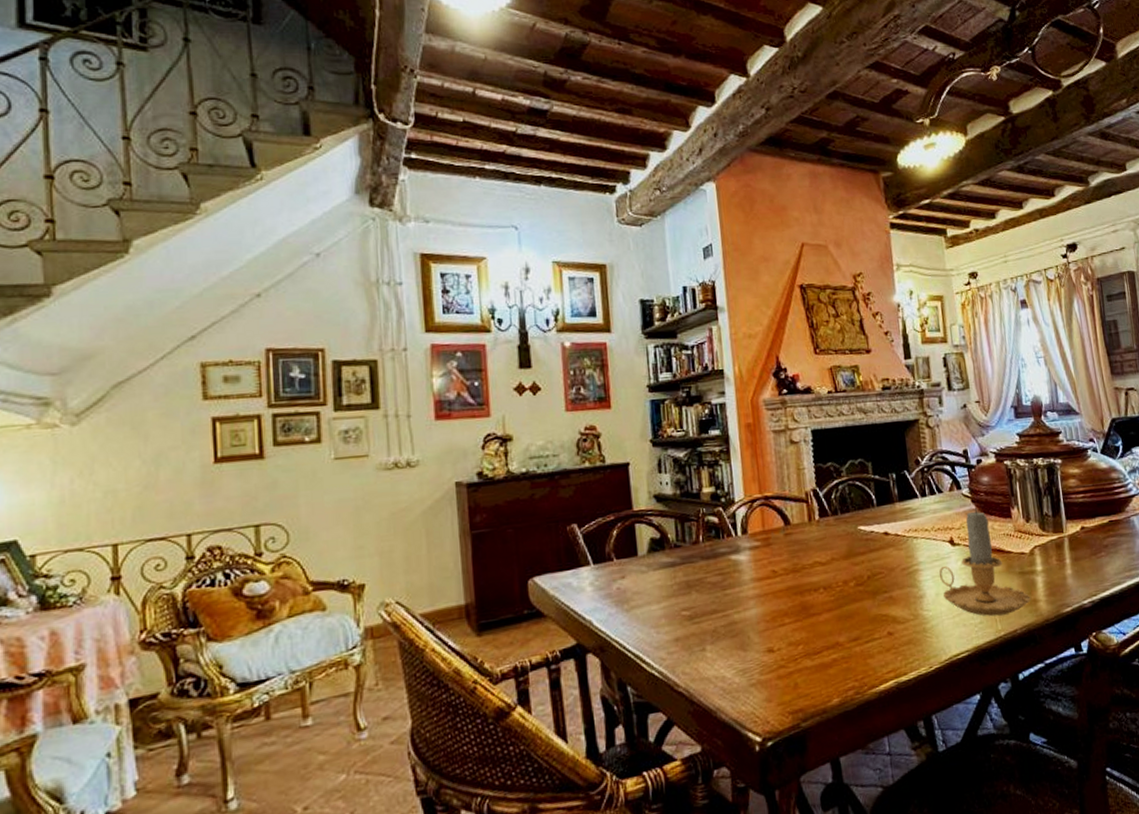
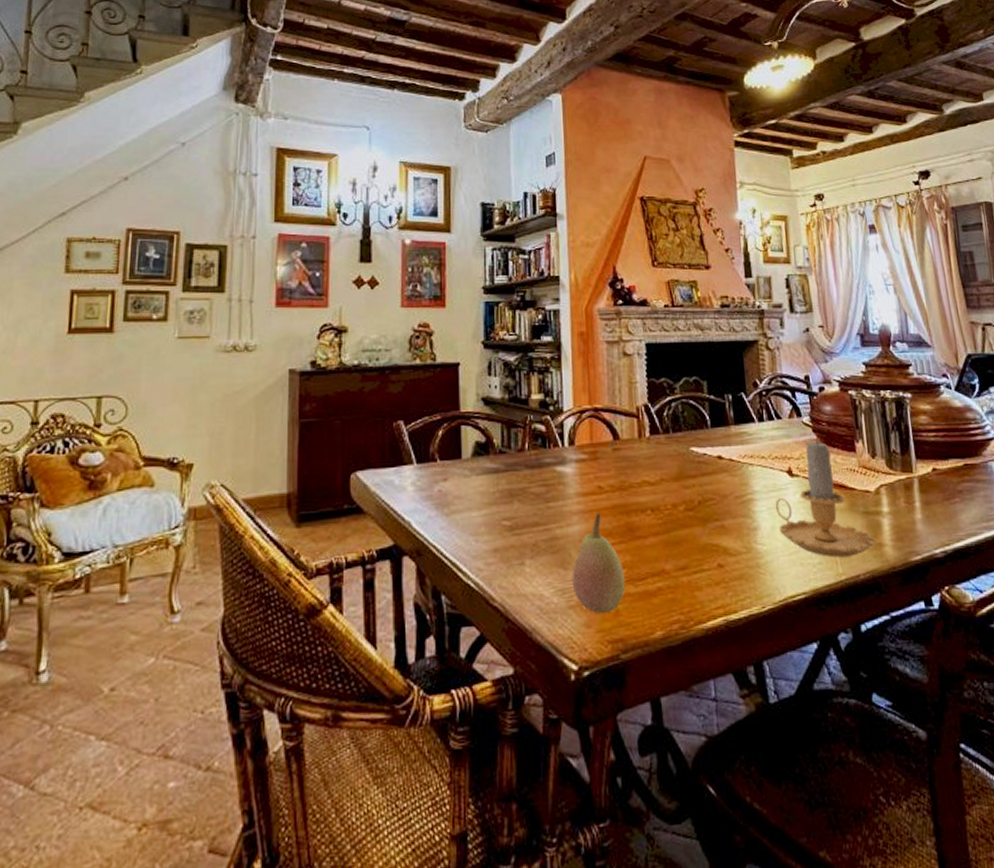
fruit: none [751,595,803,689] -> present [572,513,626,615]

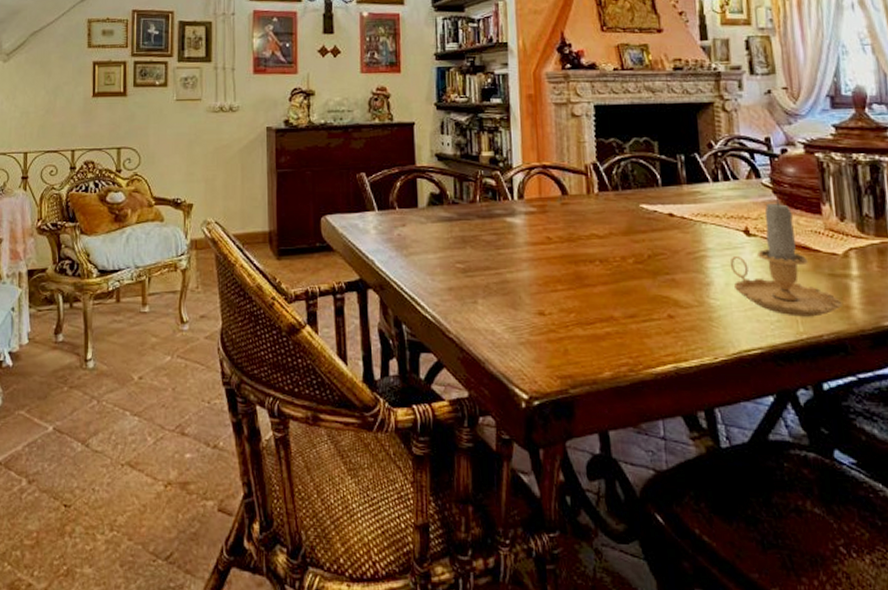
fruit: present [572,513,626,615] -> none [522,261,574,352]

